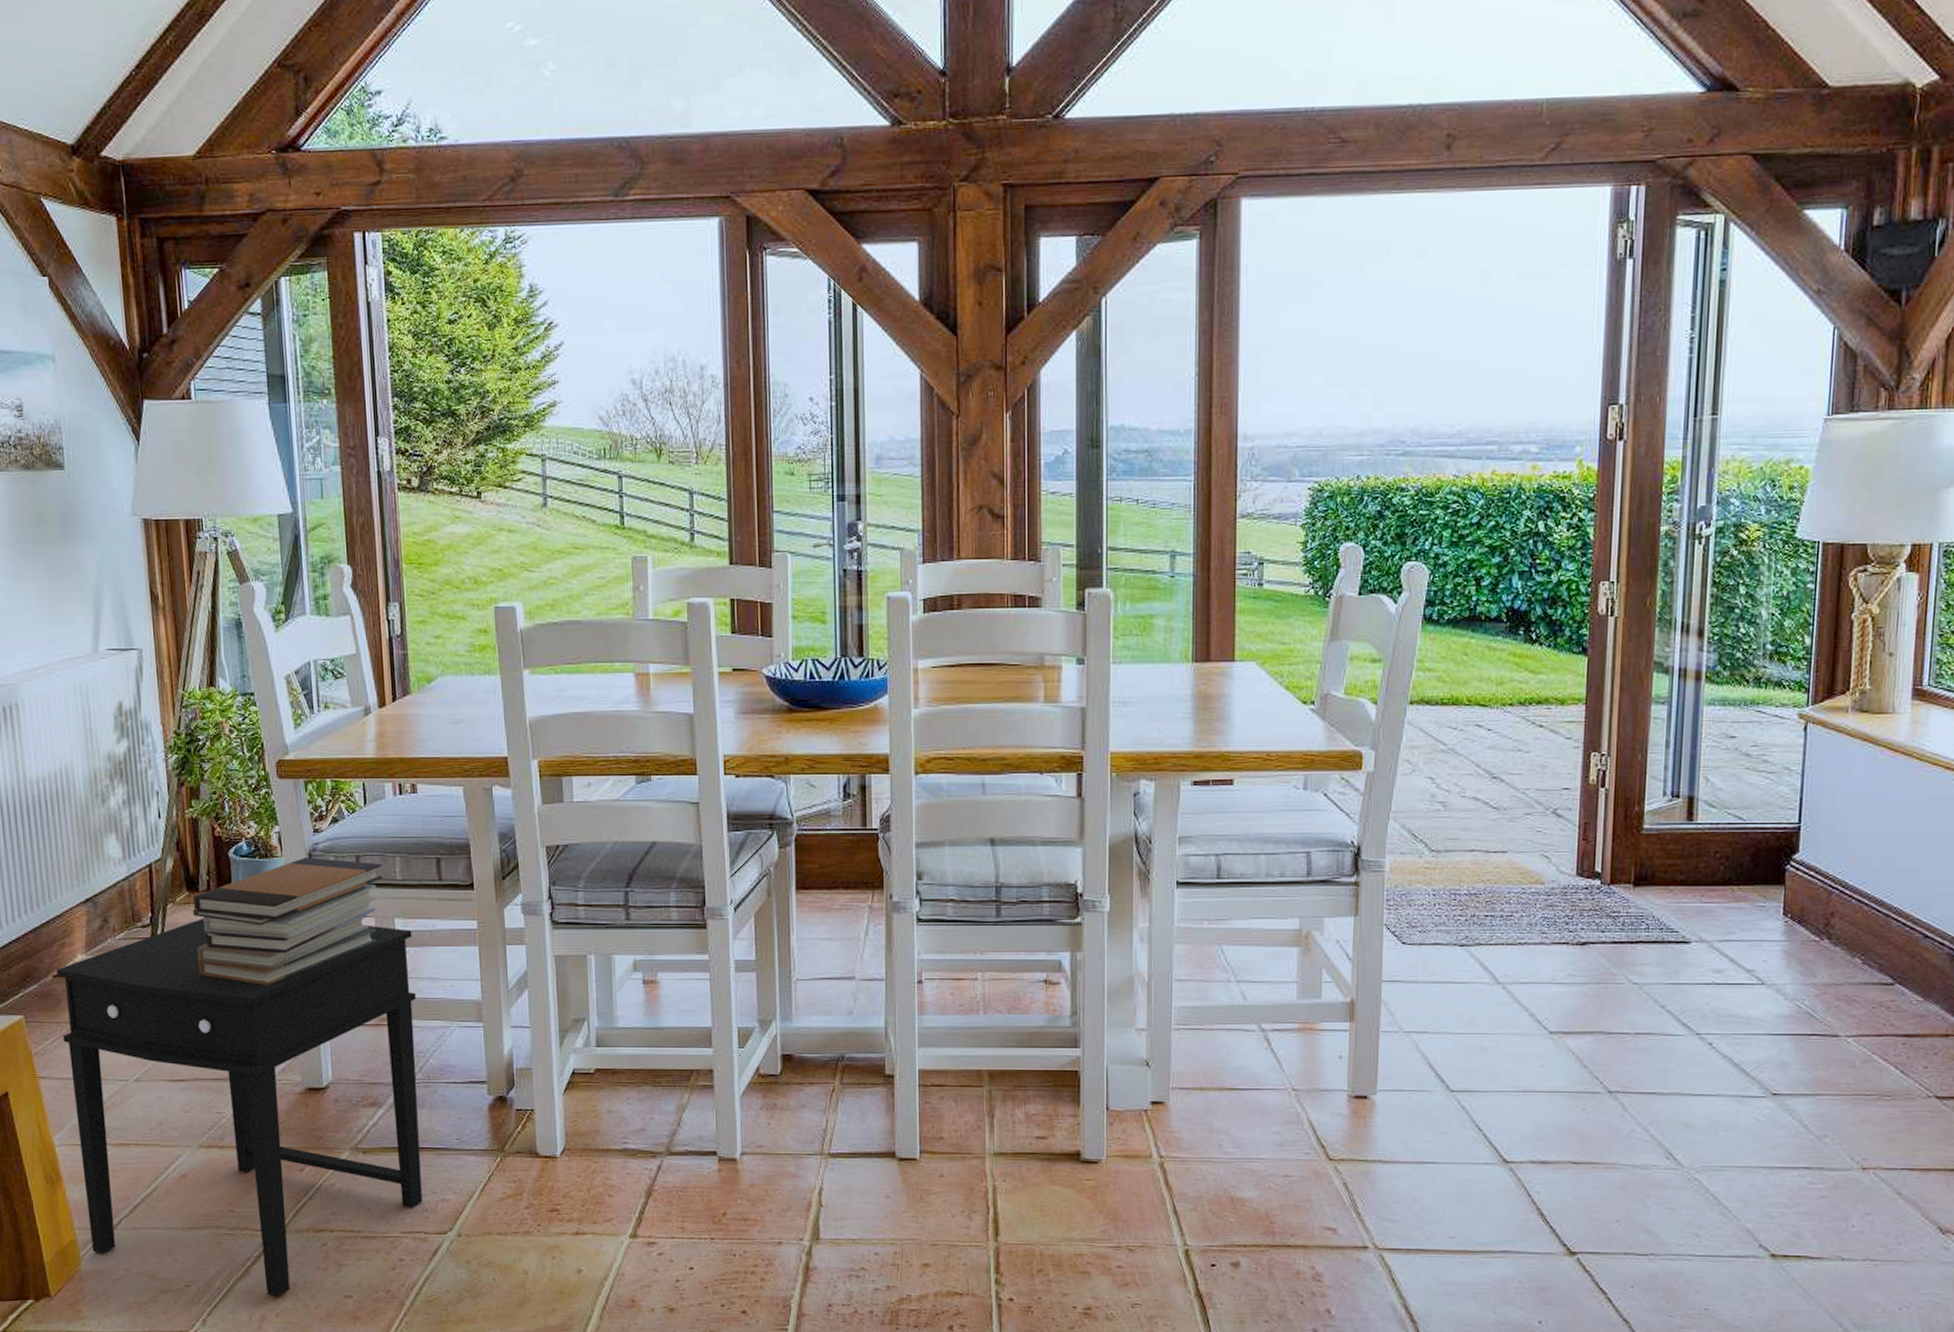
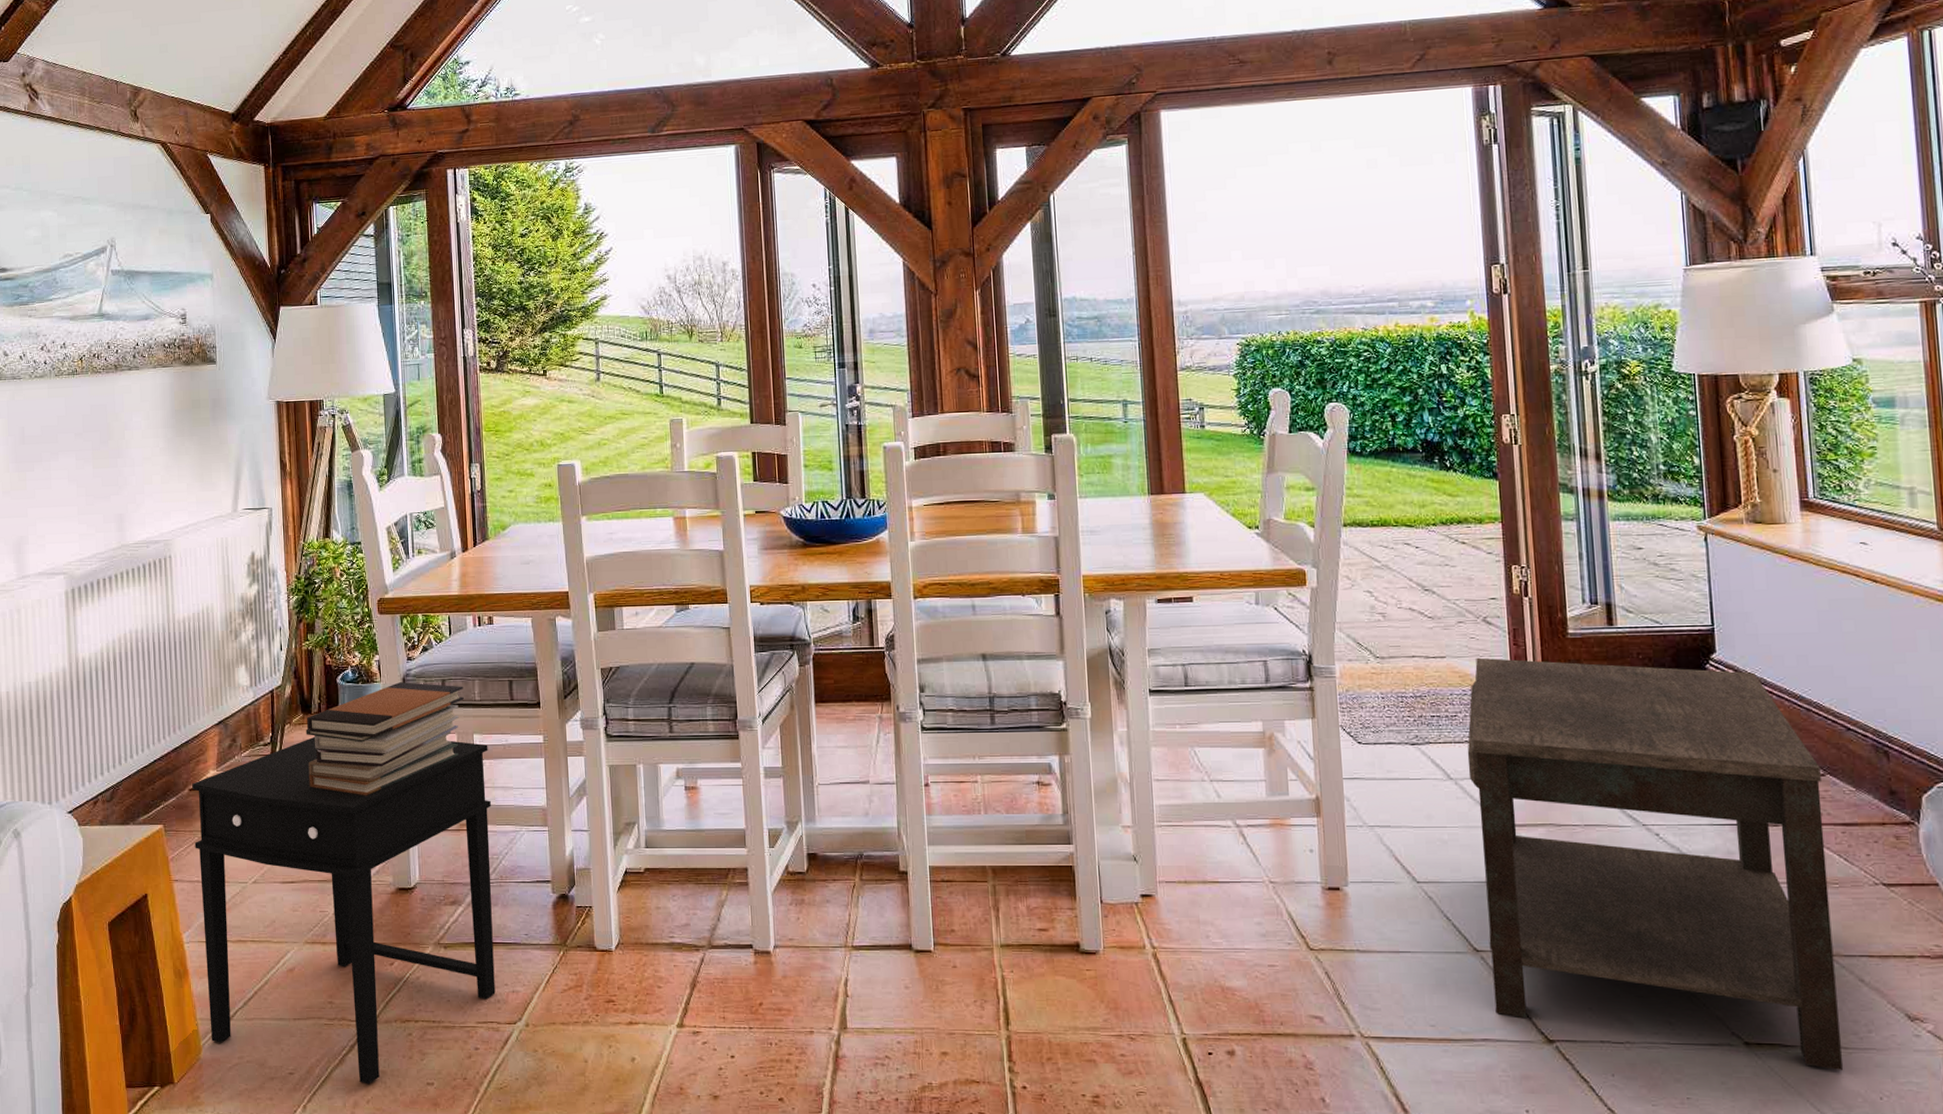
side table: none [1518,853,1890,1283] -> present [1467,657,1844,1071]

